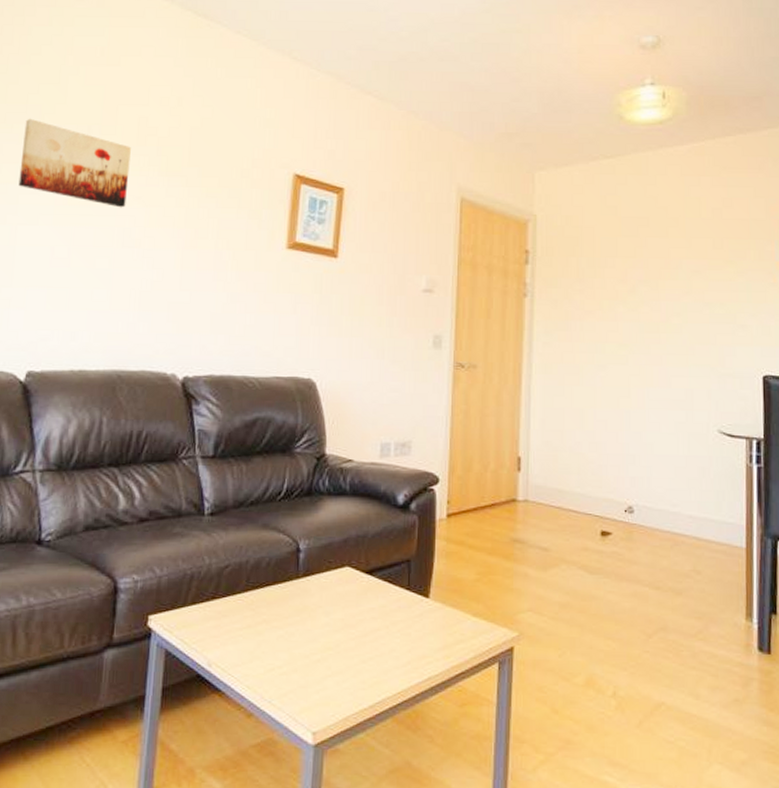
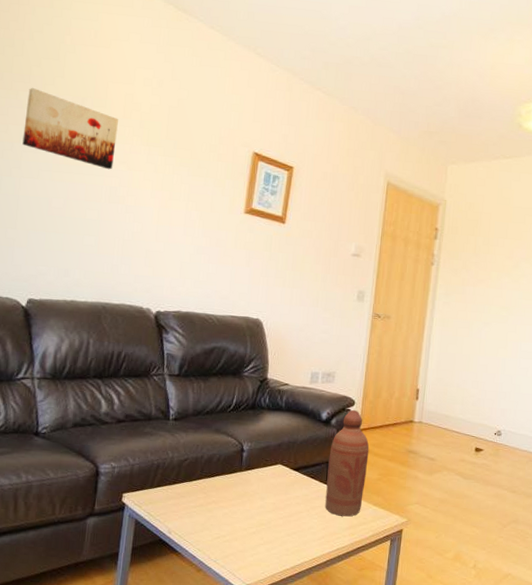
bottle: none [409,488,462,633] -> present [325,409,369,517]

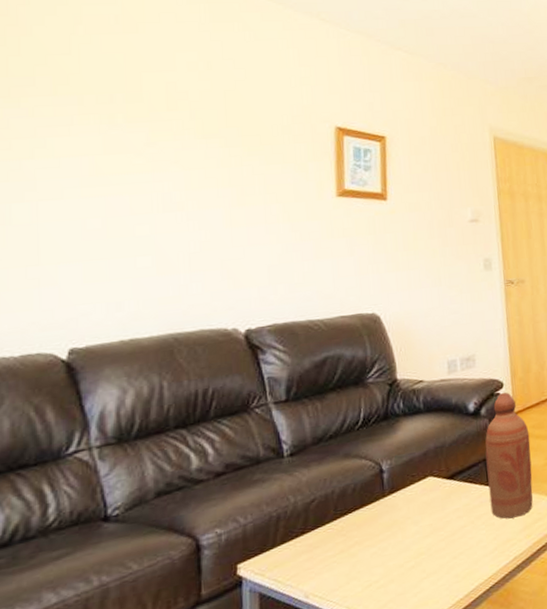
wall art: present [22,87,118,170] -> none [34,90,163,174]

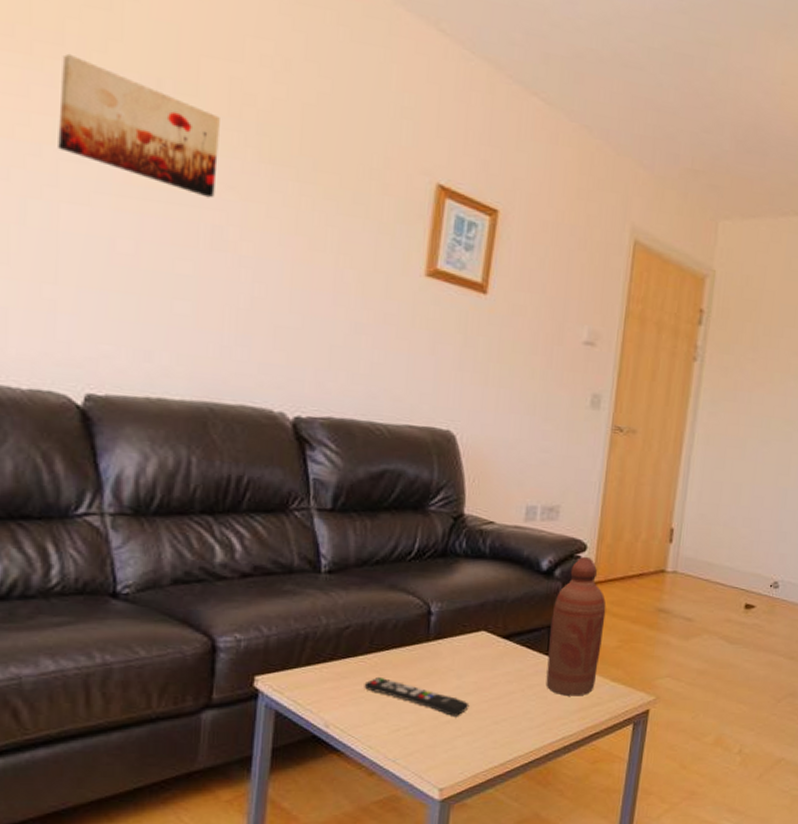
wall art: none [34,90,163,174] -> present [58,53,220,198]
remote control: none [334,539,429,562] -> present [364,676,470,718]

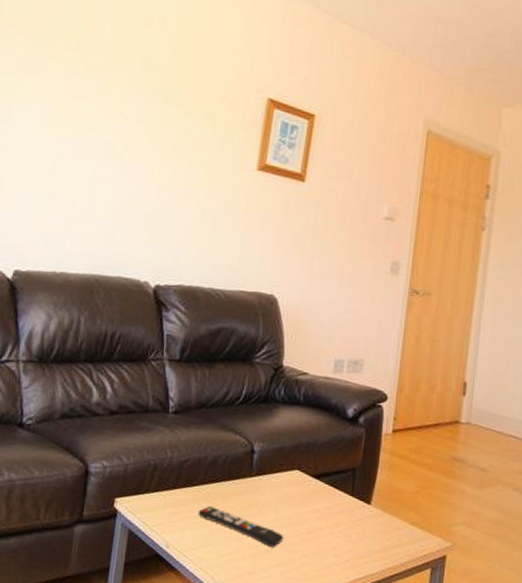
wall art: present [58,53,220,198] -> none [11,32,116,123]
bottle: present [546,556,606,696] -> none [350,405,405,537]

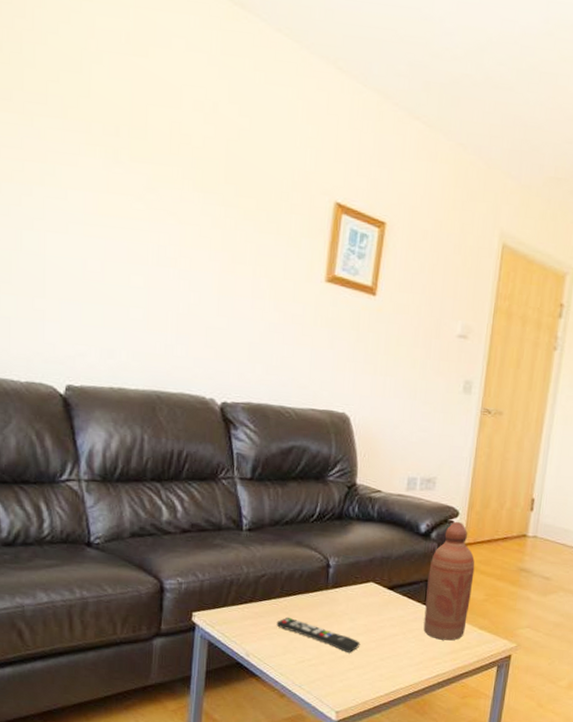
bottle: none [350,405,405,537] -> present [423,521,475,641]

